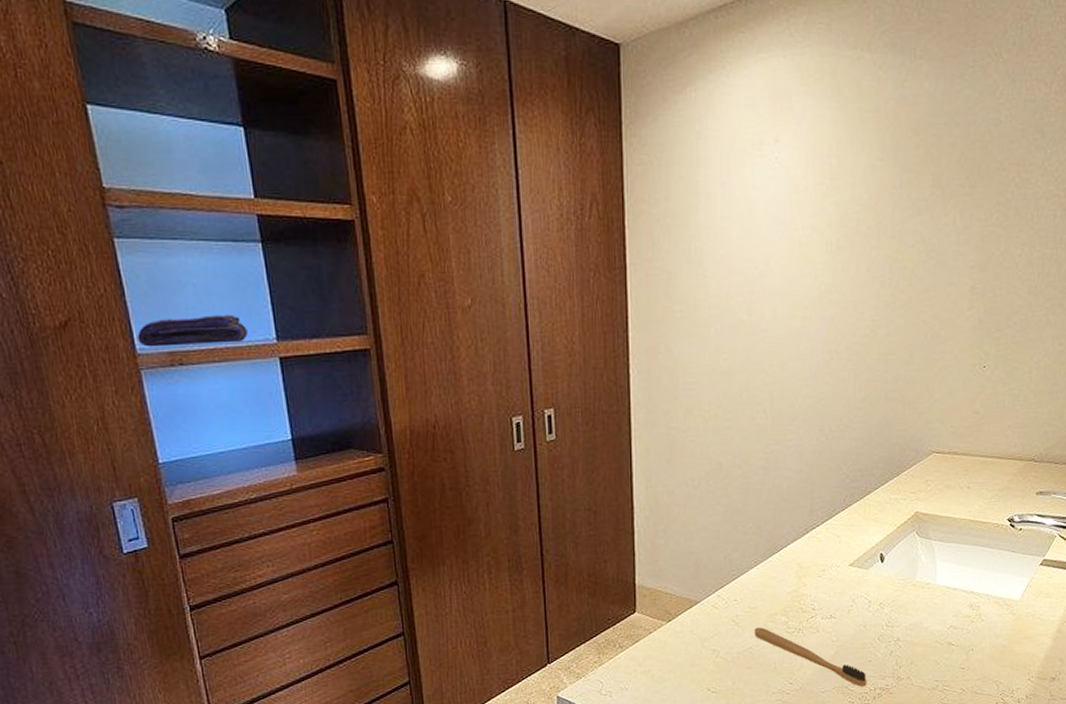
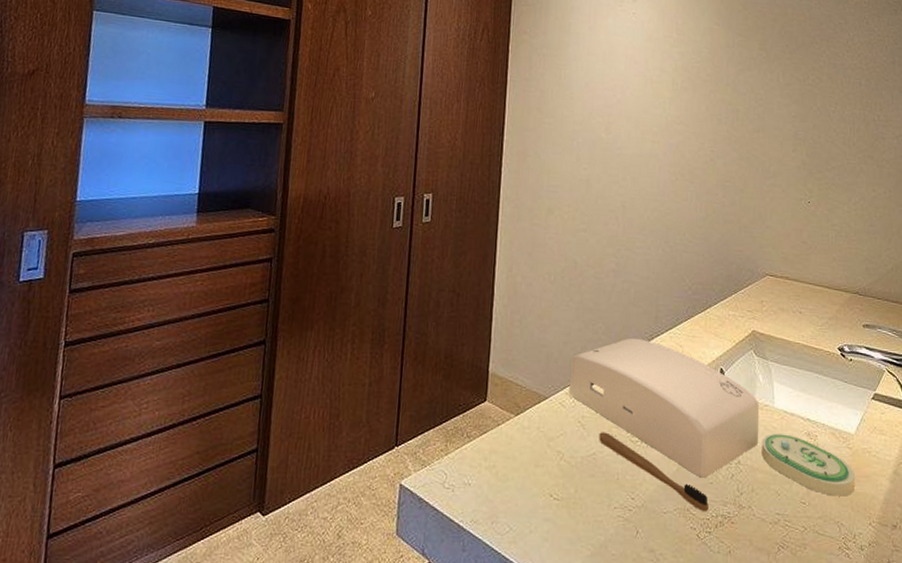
towel: present [137,314,248,347] -> none [89,78,183,105]
tissue dispenser: none [721,533,921,658] -> present [569,337,760,478]
soap dish: none [921,608,1018,659] -> present [761,433,856,497]

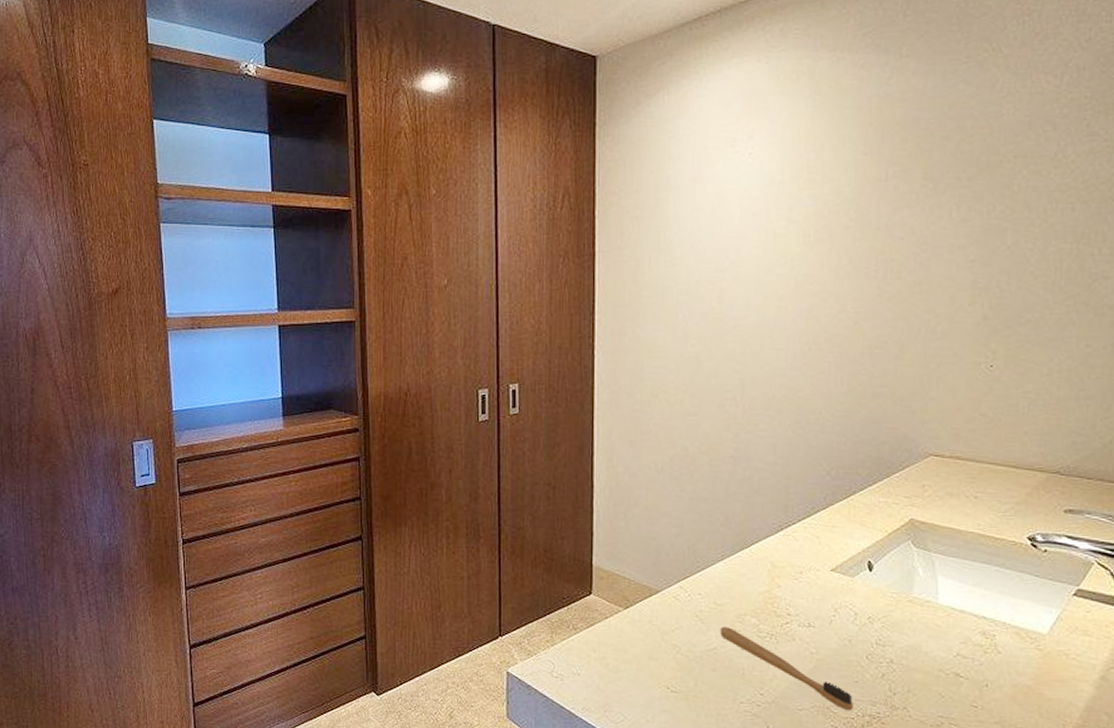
tissue dispenser: present [569,337,760,478] -> none [684,529,919,676]
soap dish: present [761,433,856,497] -> none [920,631,1047,702]

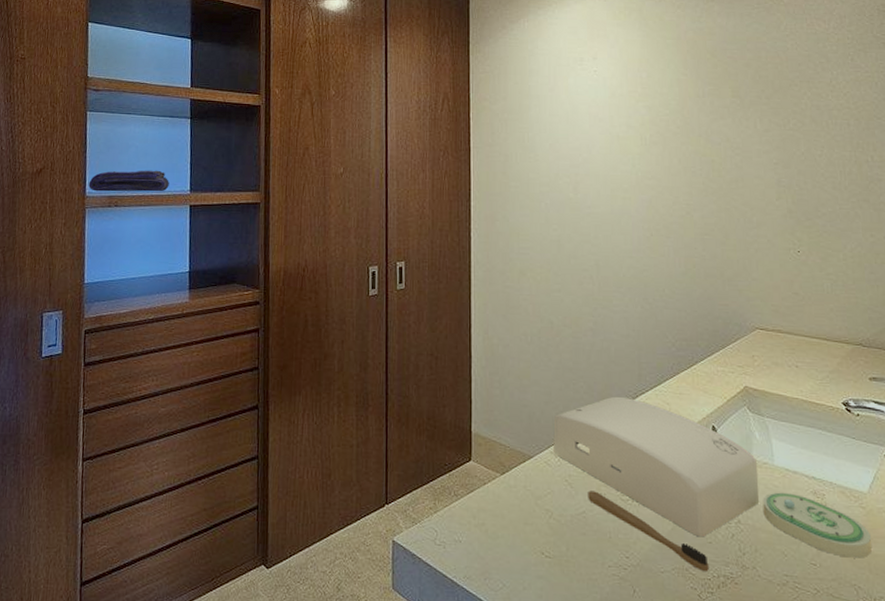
towel: none [168,287,255,312] -> present [88,170,169,192]
tissue dispenser: none [684,529,919,676] -> present [553,396,760,537]
soap dish: none [920,631,1047,702] -> present [762,492,872,558]

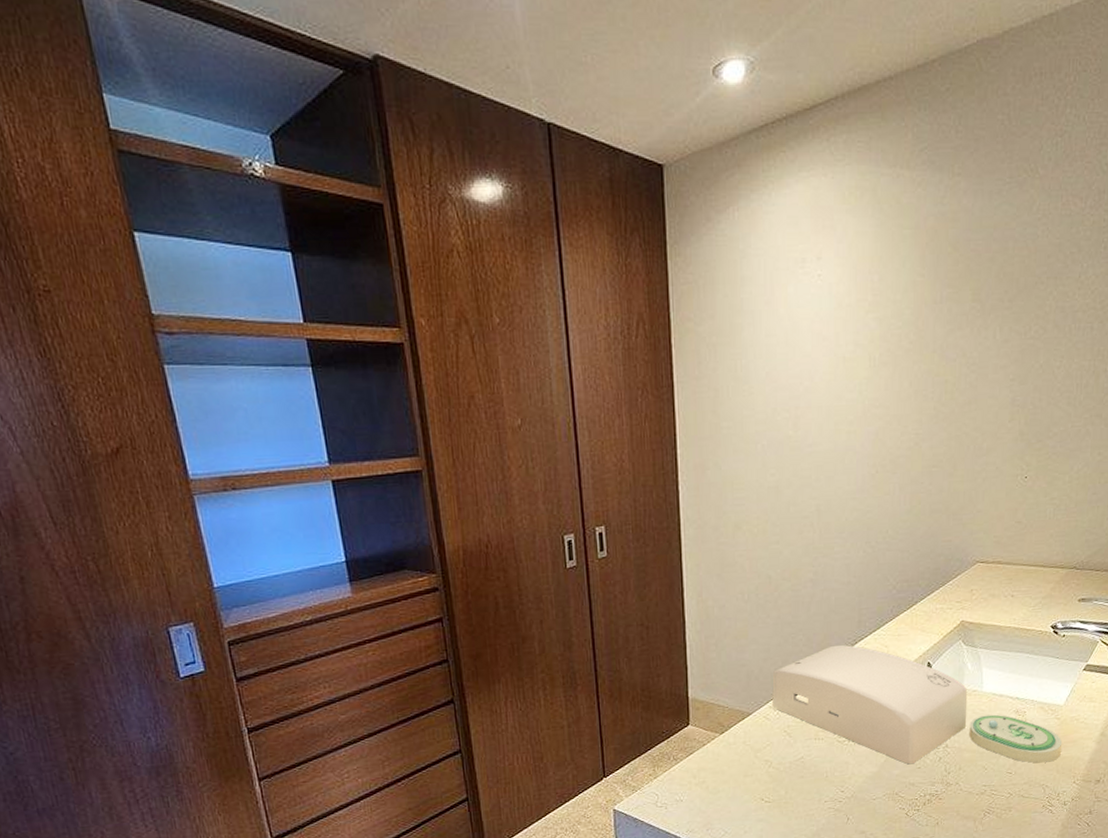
towel: present [88,170,169,192] -> none [189,438,300,473]
toothbrush: present [588,491,709,572] -> none [806,737,917,794]

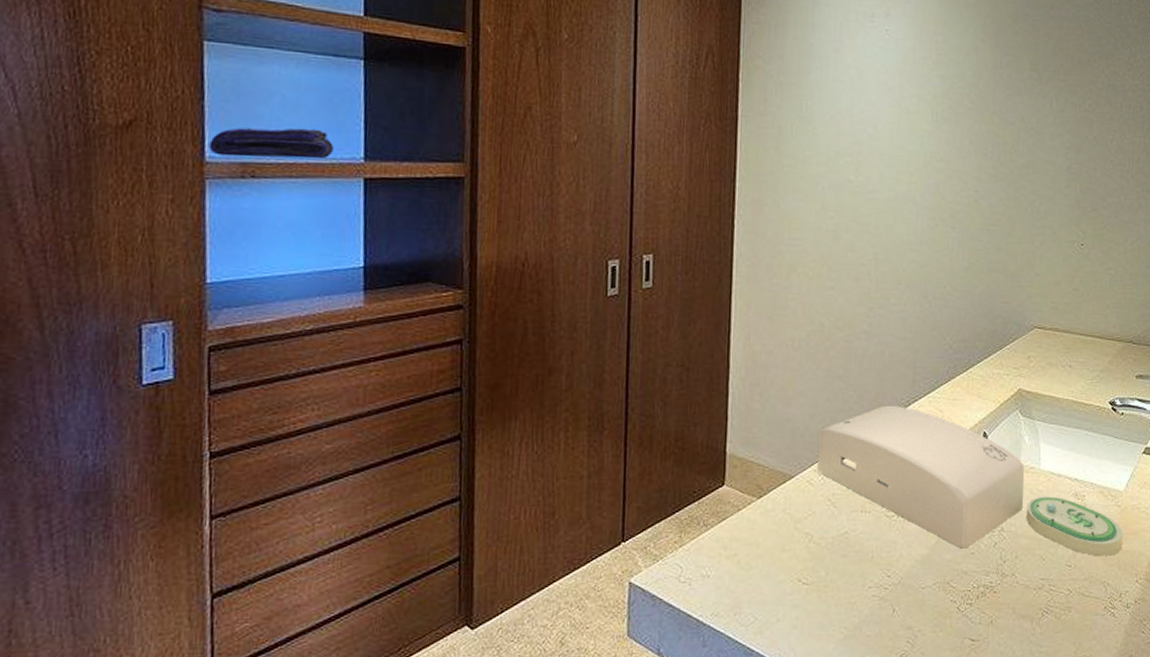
towel: none [189,438,300,473] -> present [209,127,333,159]

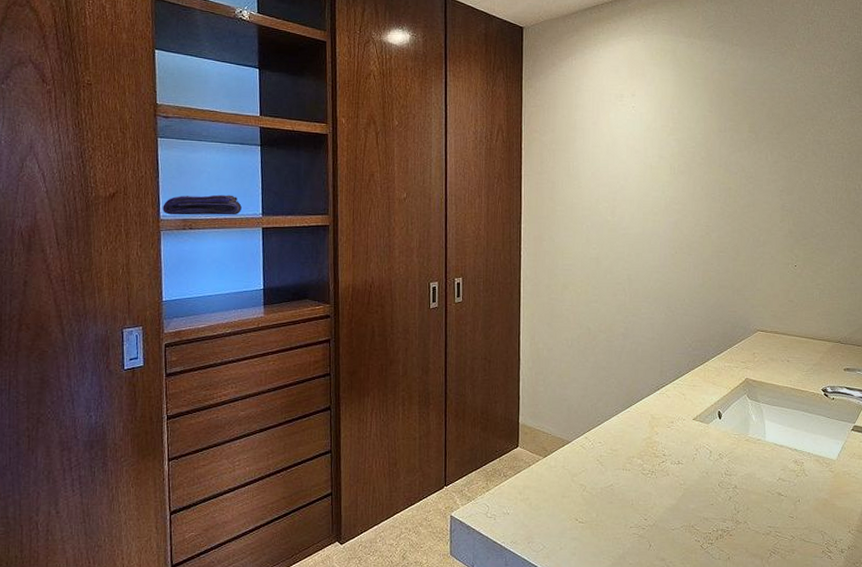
tissue dispenser: present [817,405,1025,549] -> none [588,389,753,501]
soap dish: present [1026,496,1124,556] -> none [755,462,837,511]

